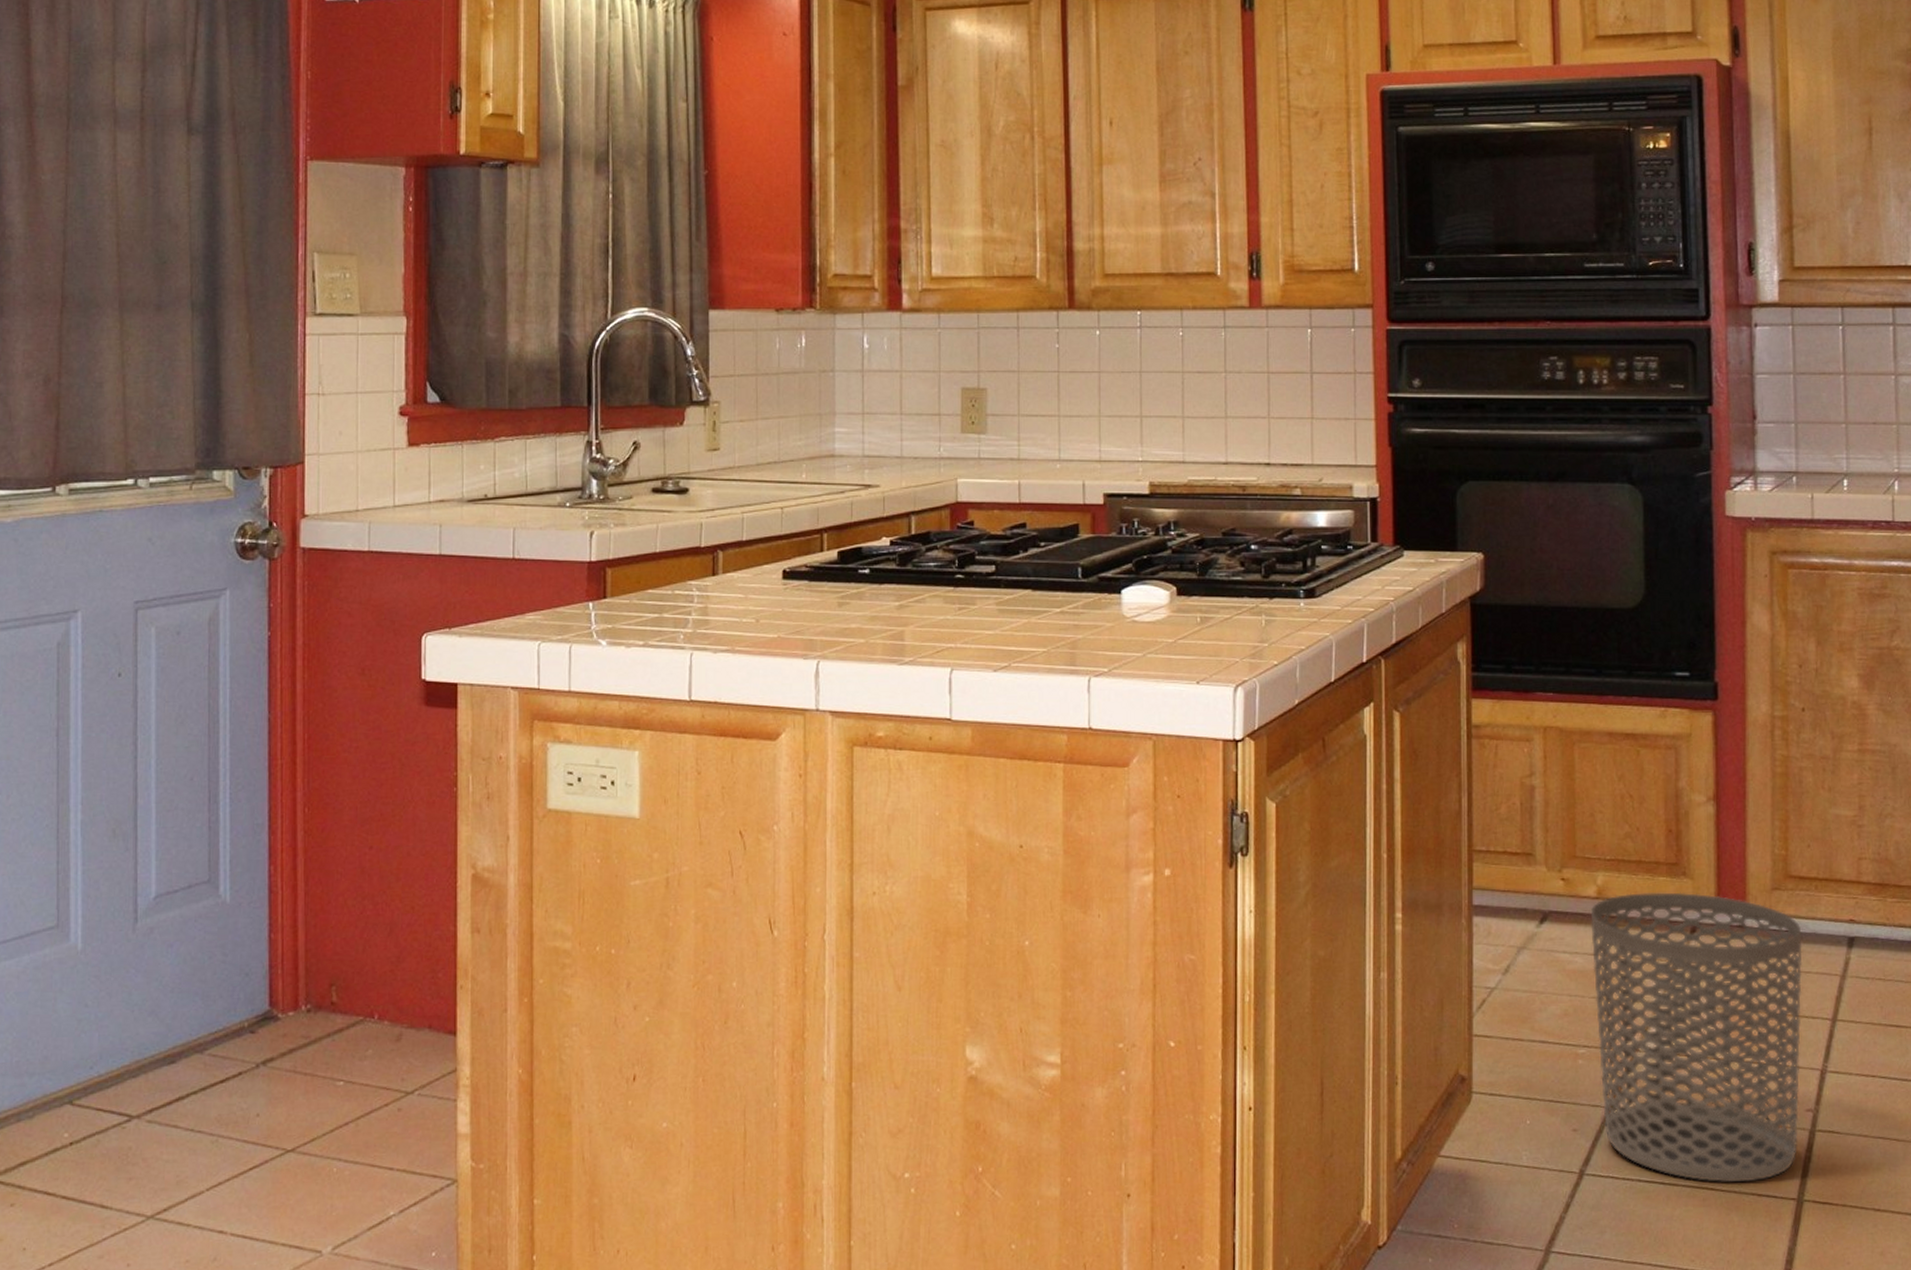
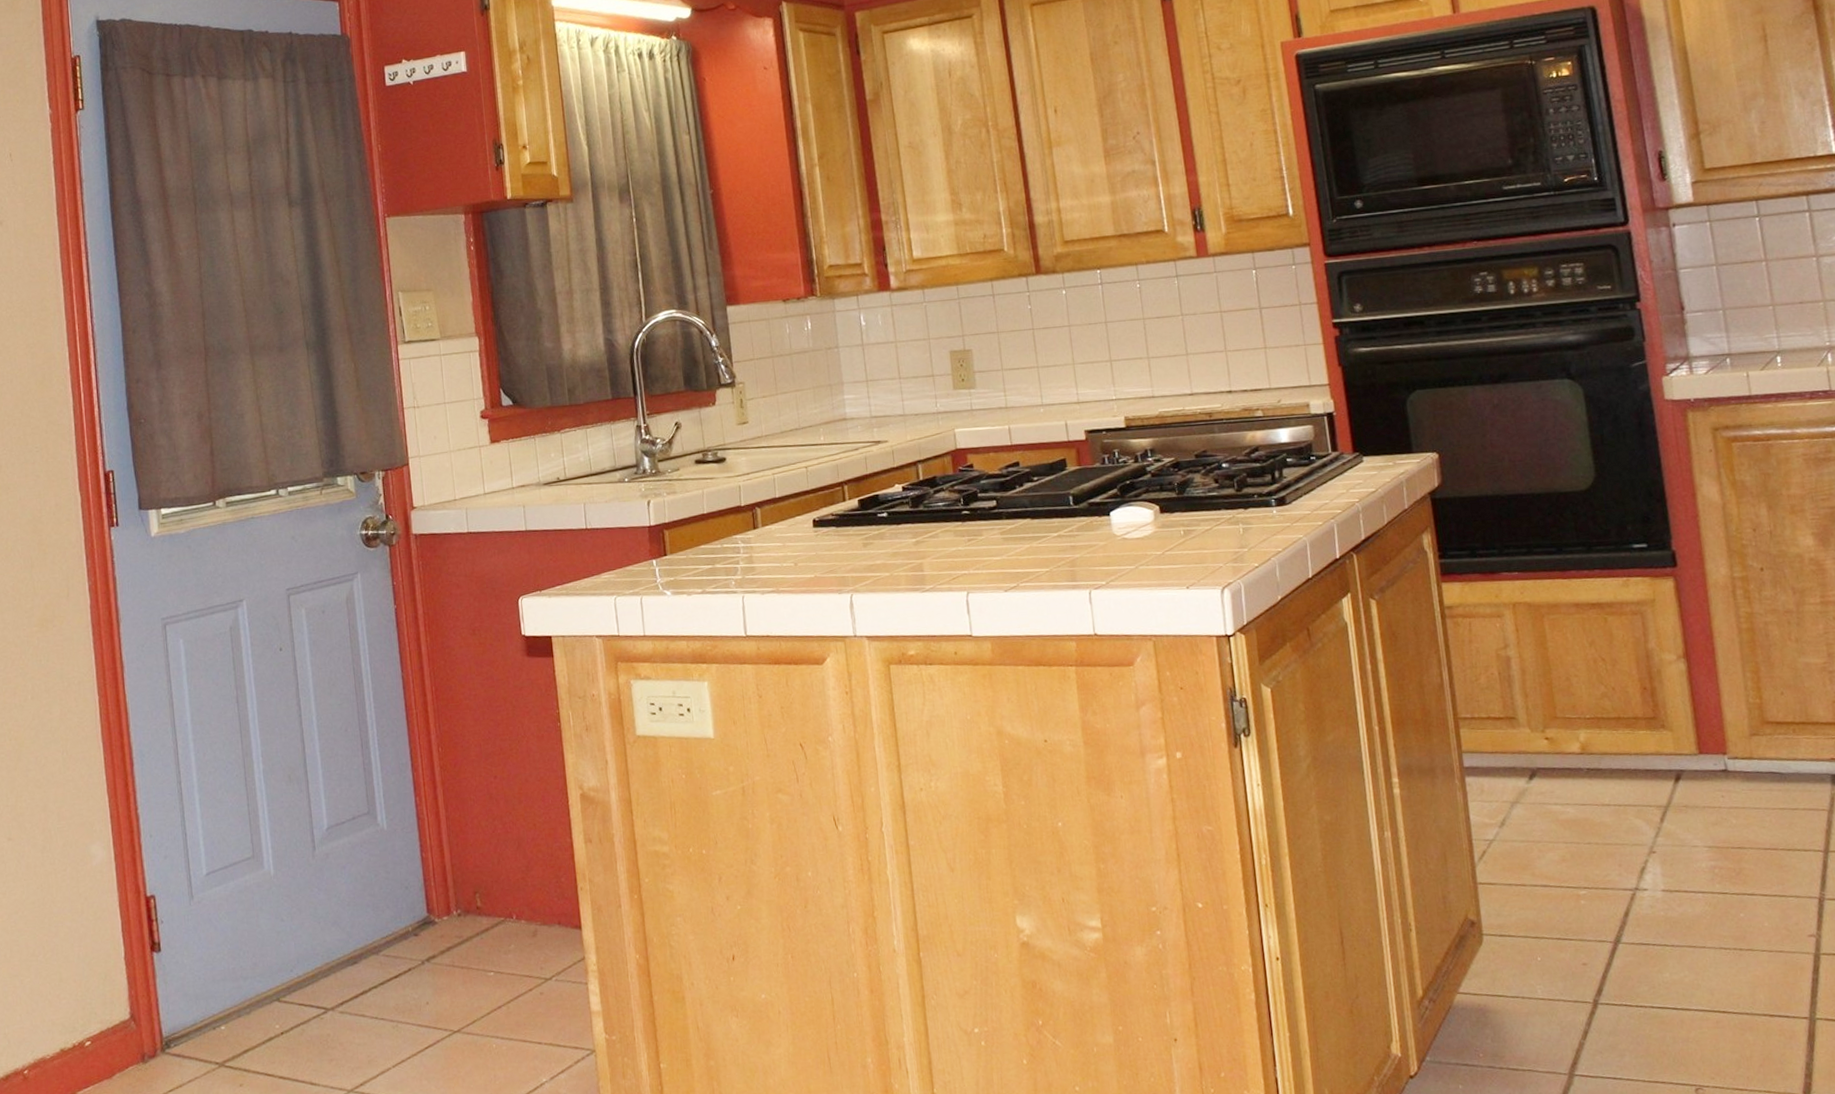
waste bin: present [1590,892,1803,1183] -> none [1576,743,1804,1006]

